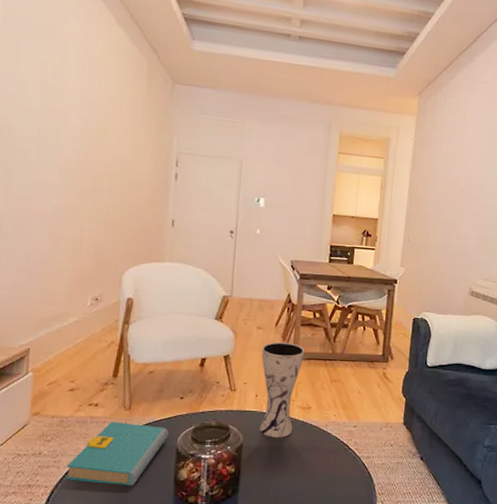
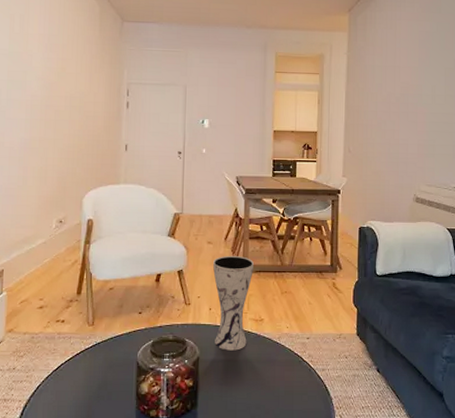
book: present [65,421,169,486] -> none [37,336,129,400]

